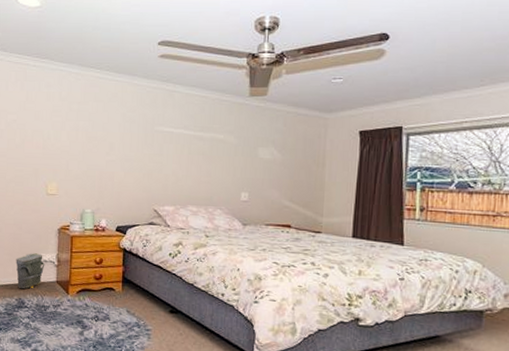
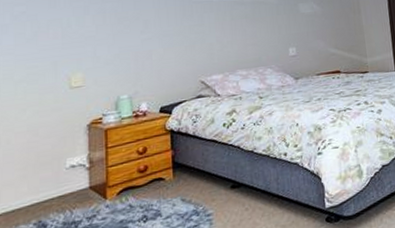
bag: present [16,253,45,289] -> none [32,159,73,209]

